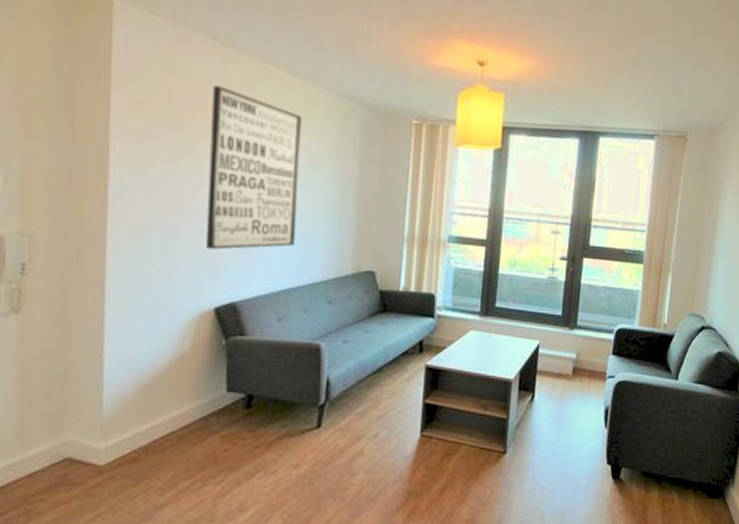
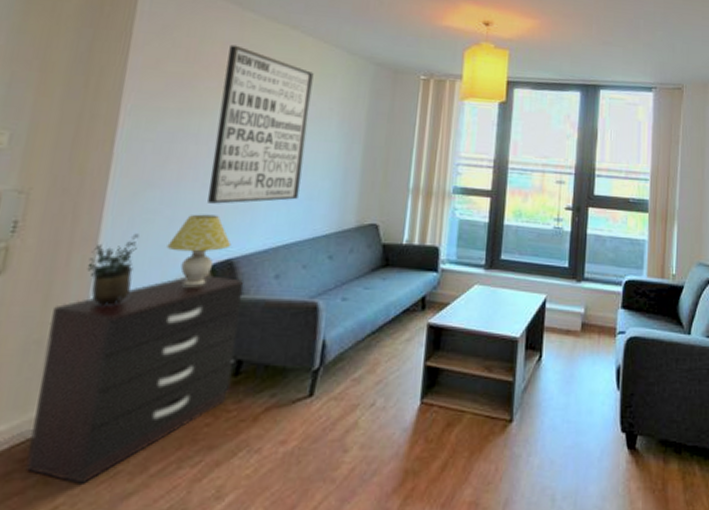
dresser: none [67,317,248,497] -> present [25,275,243,484]
potted plant: none [98,277,143,344] -> present [87,233,139,305]
table lamp: none [171,259,233,329] -> present [167,214,232,288]

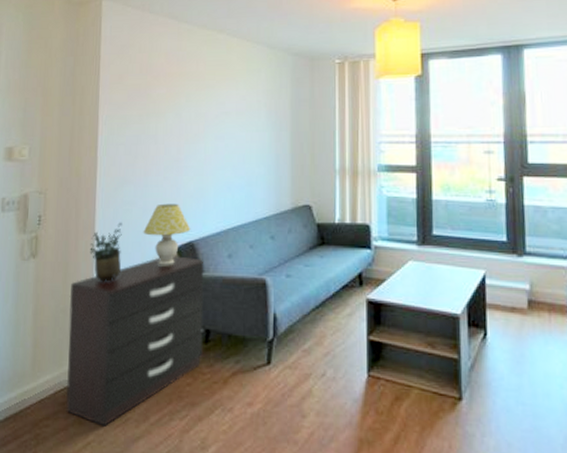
wall art: present [208,44,314,204] -> none [168,54,241,194]

